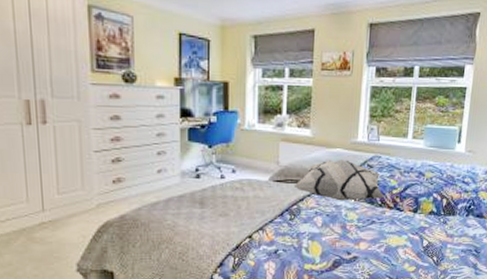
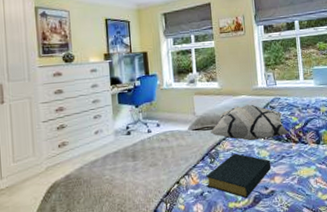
hardback book: none [283,213,358,262] -> present [206,153,271,199]

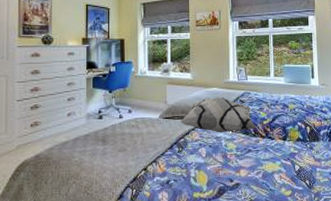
hardback book: present [206,153,271,199] -> none [173,144,238,190]

